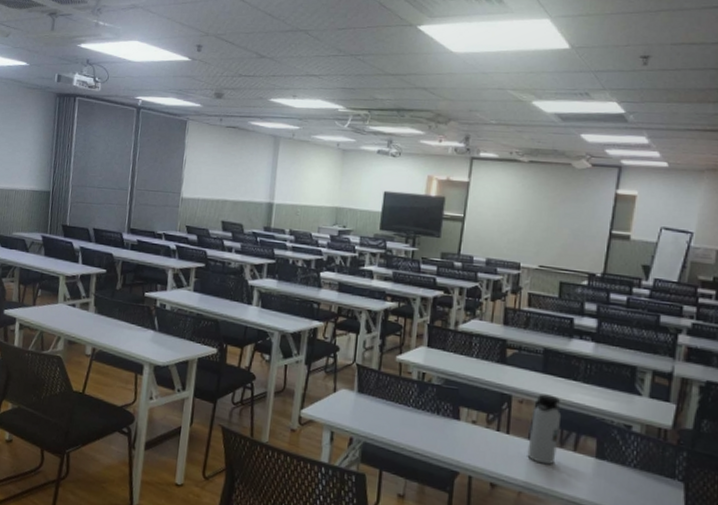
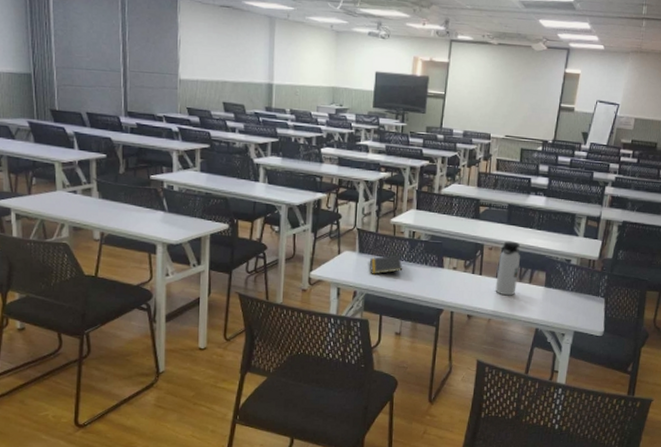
notepad: none [369,398,409,420] -> present [369,255,403,275]

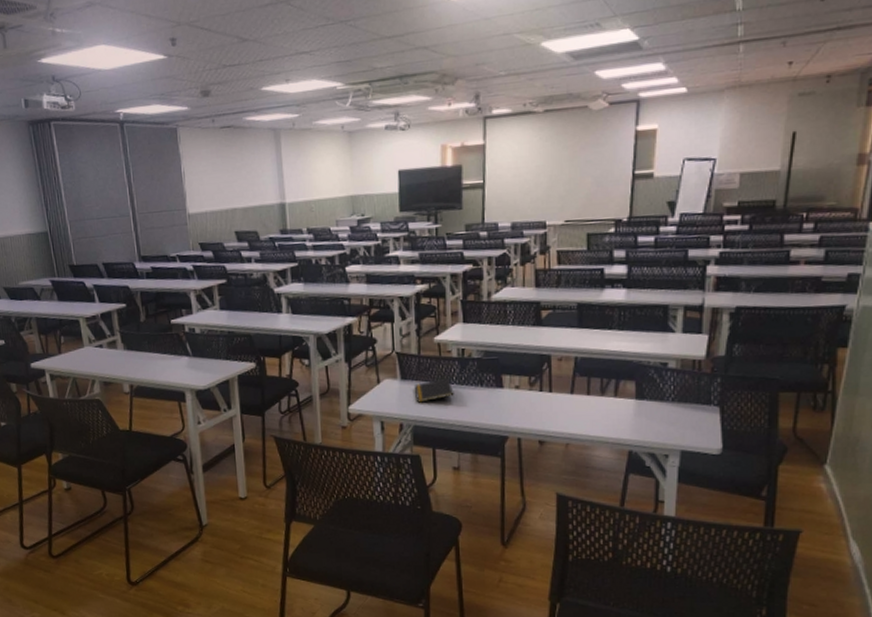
water bottle: present [495,241,521,296] -> none [571,347,601,414]

